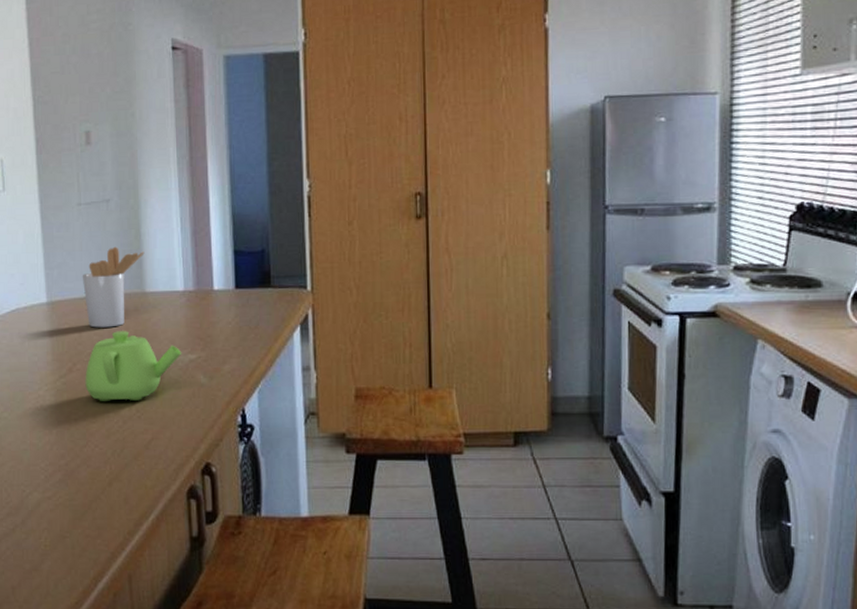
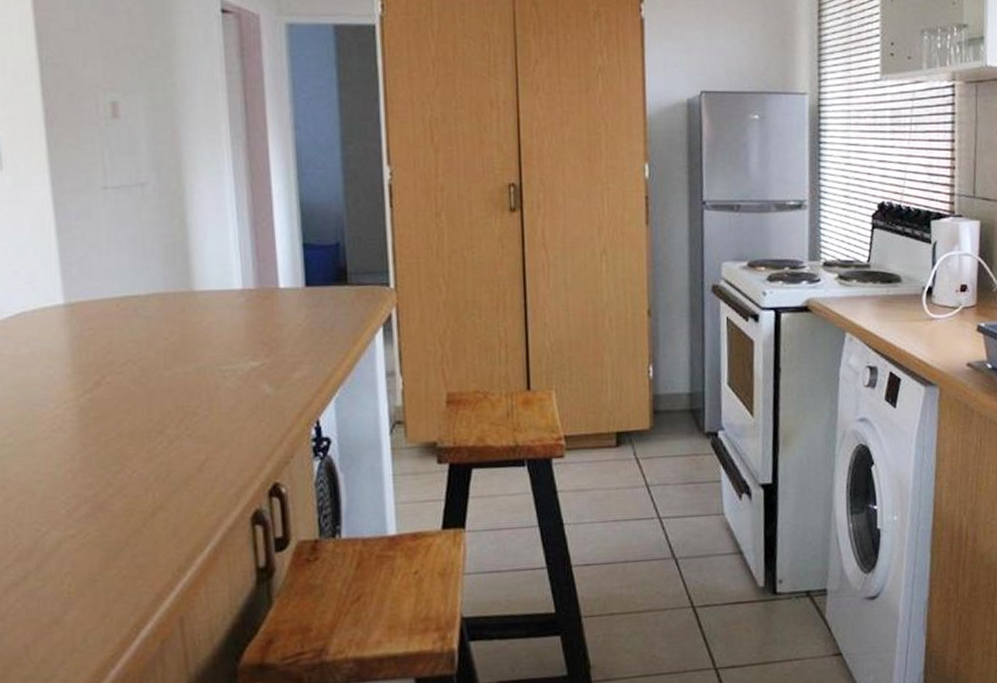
utensil holder: present [82,246,145,328] -> none [110,238,192,334]
teapot: present [85,331,182,401] -> none [117,336,242,419]

